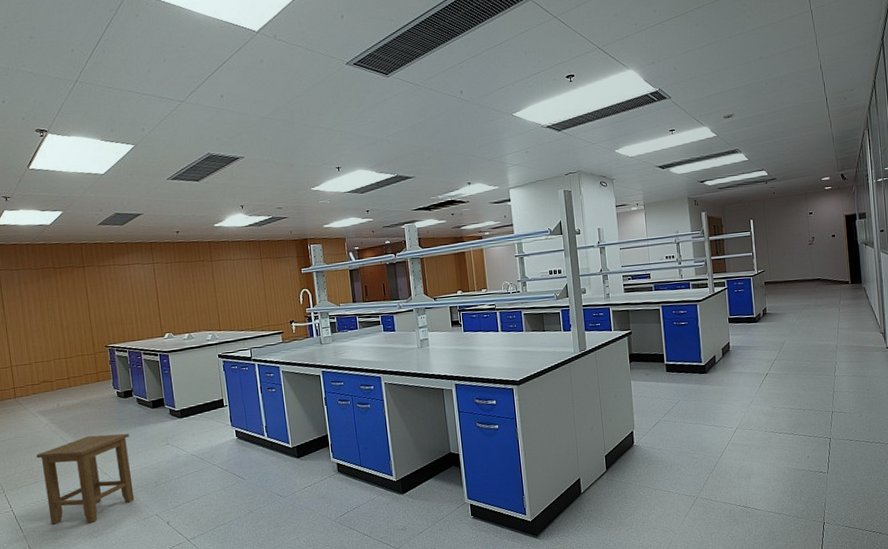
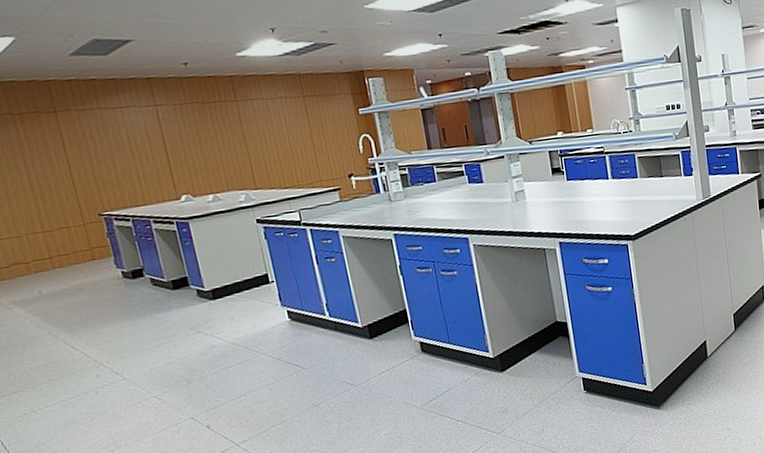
stool: present [36,433,135,525] -> none [15,322,160,441]

